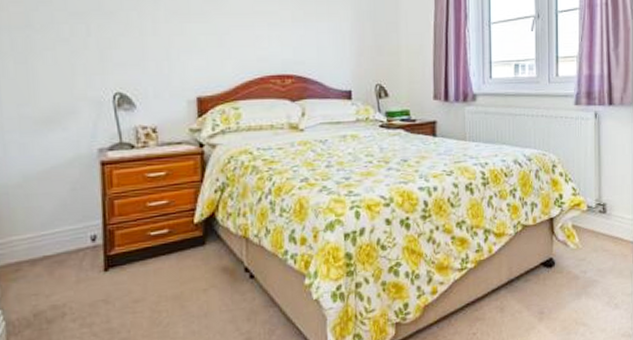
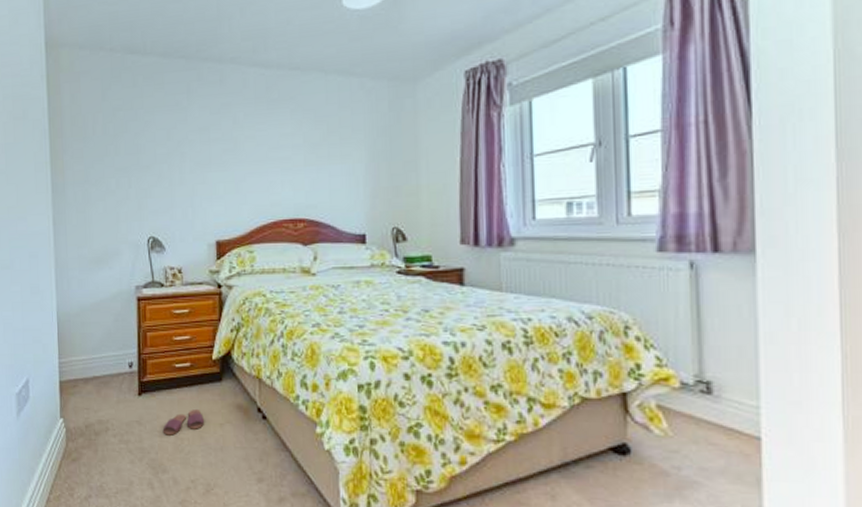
slippers: none [136,278,185,310] -> present [162,410,204,436]

